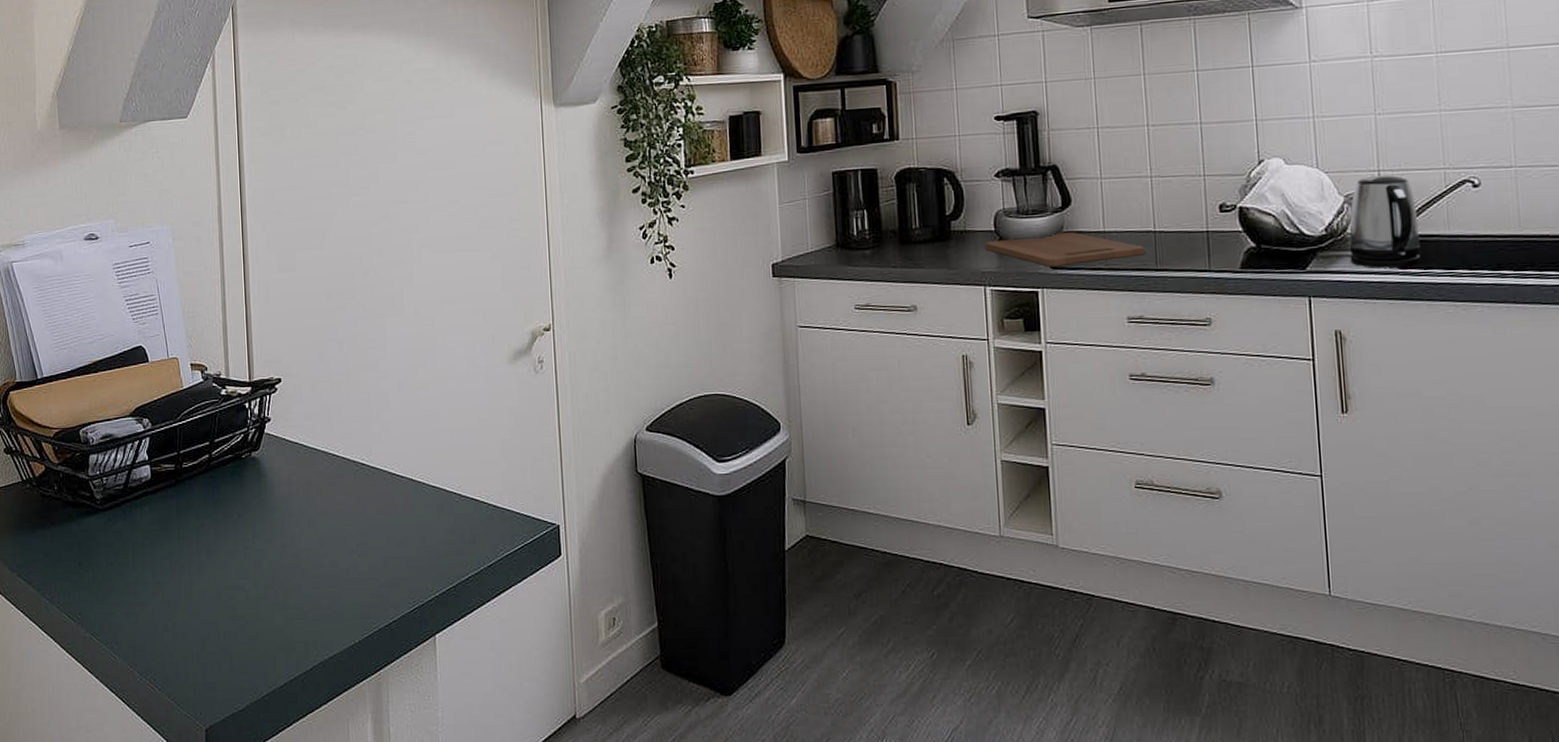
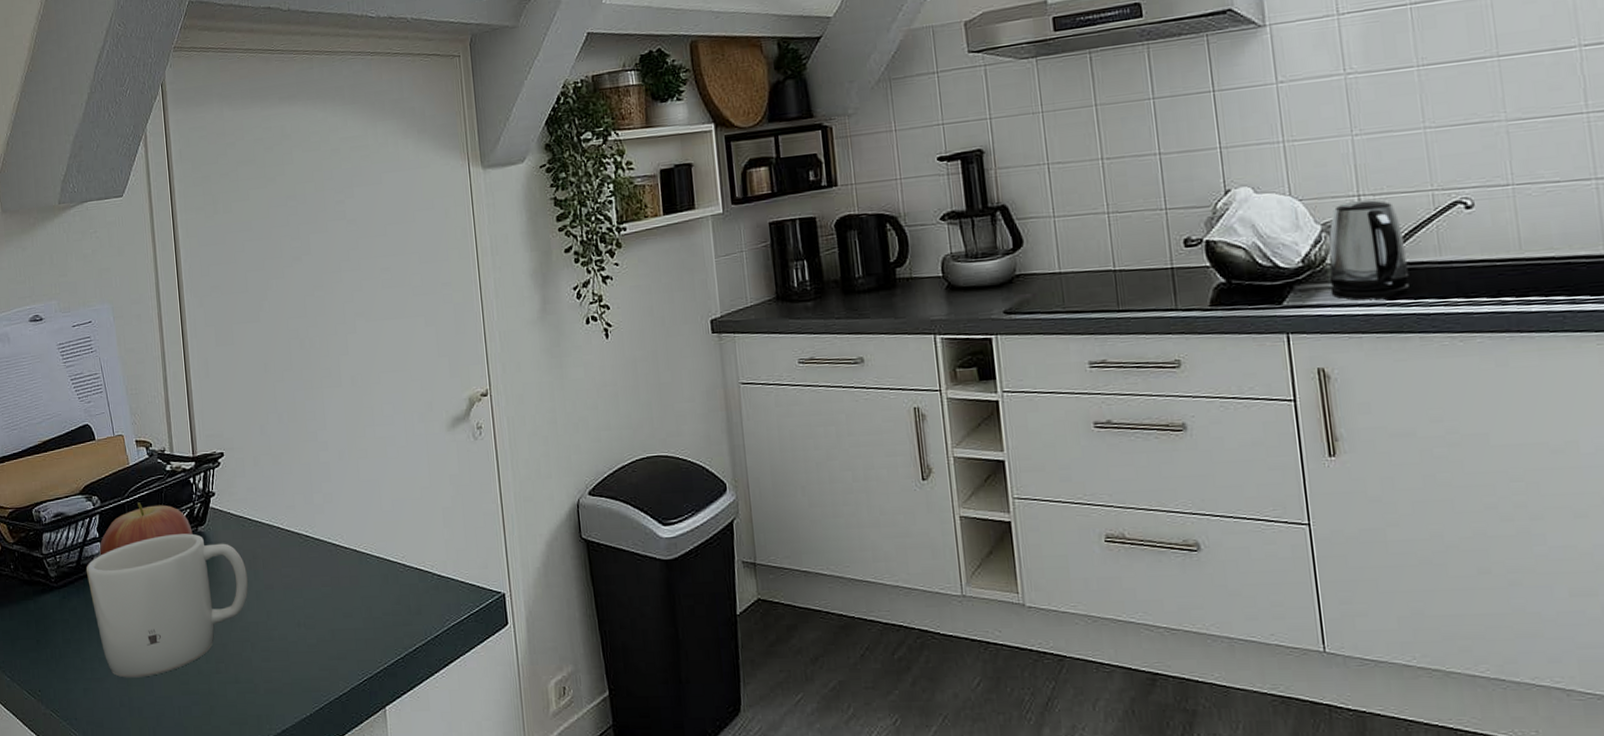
mug: none [133,458,302,602] -> present [86,533,249,678]
fruit: none [148,426,246,479] -> present [99,502,193,556]
cutting board: present [985,231,1145,267] -> none [933,274,1105,313]

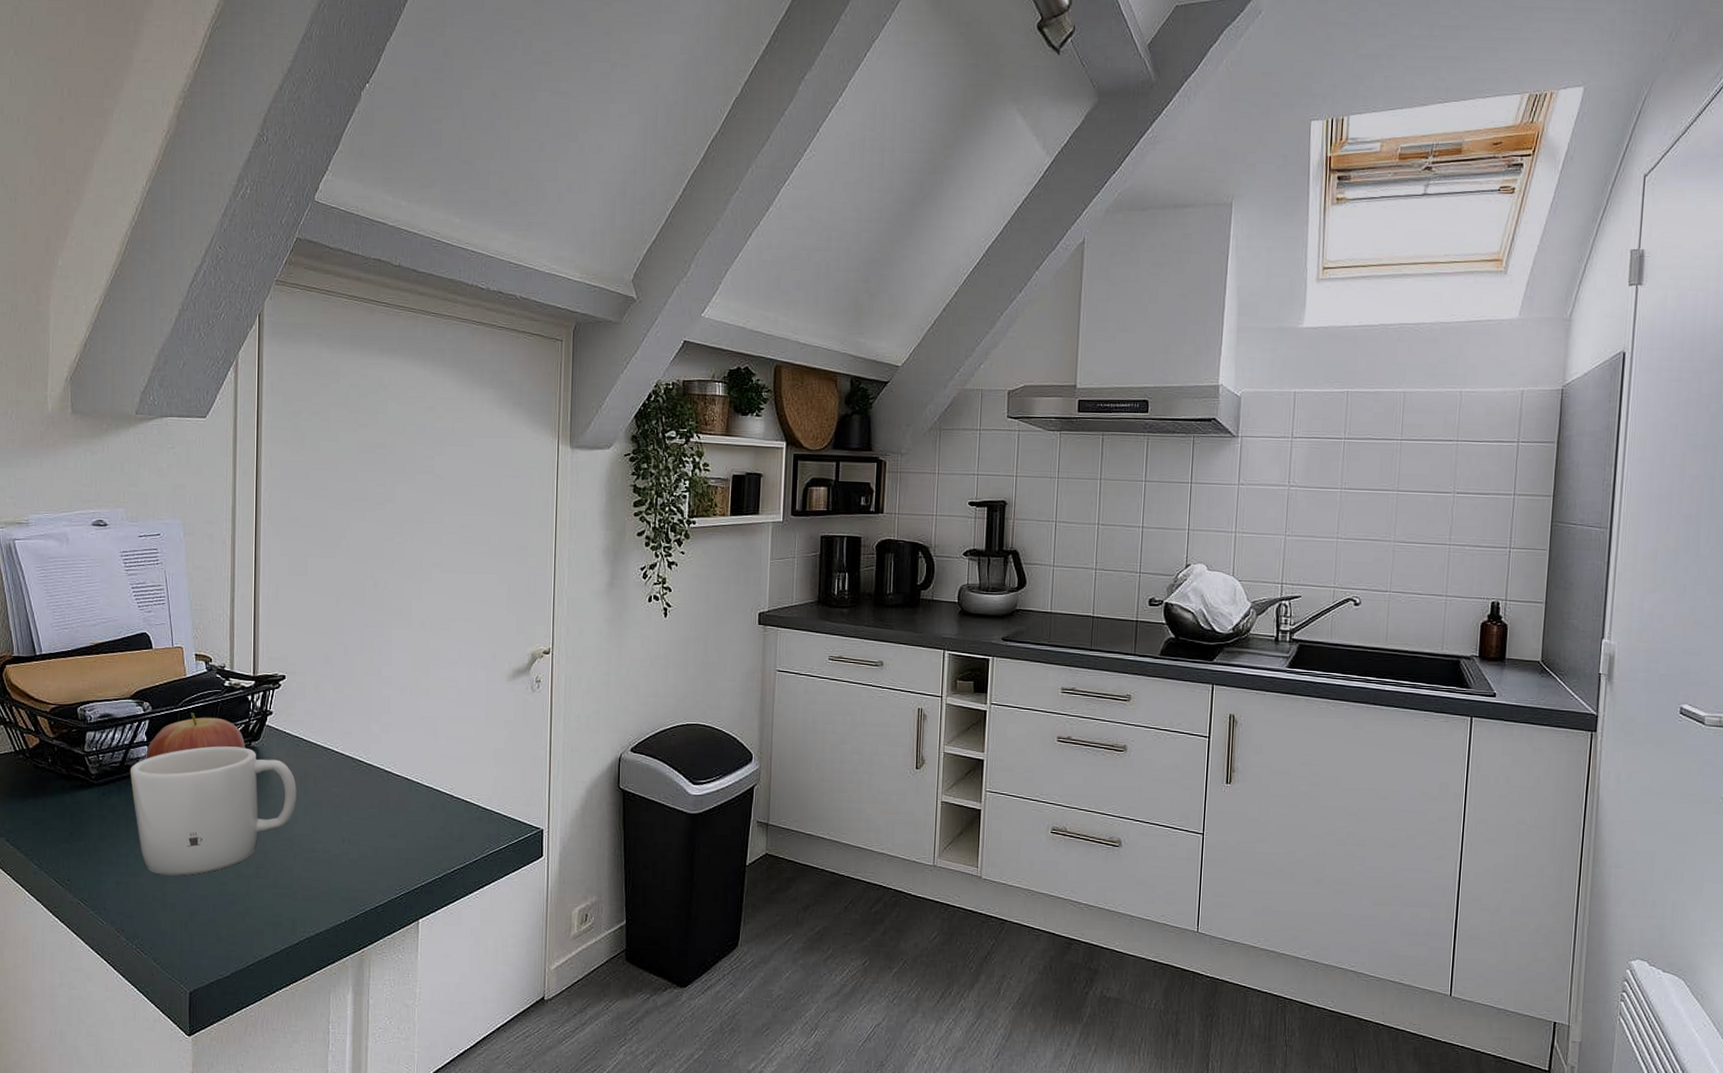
kettle: present [1328,199,1410,300] -> none [1249,587,1308,667]

